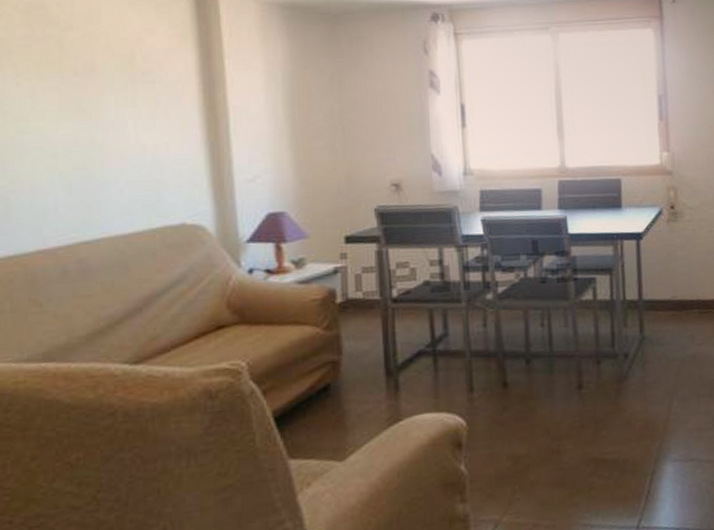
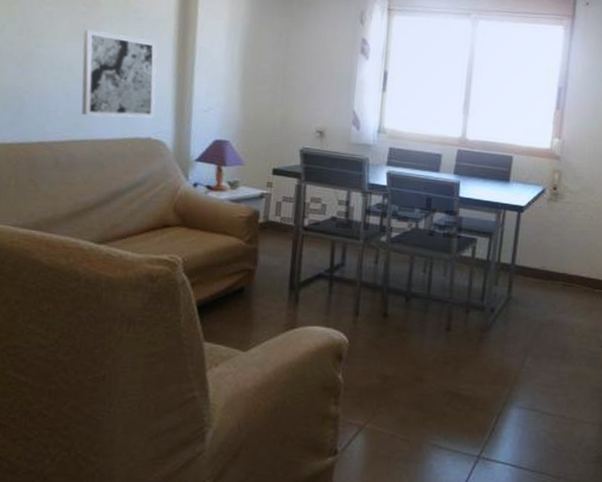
wall art: none [78,103,186,208] -> present [81,29,158,118]

